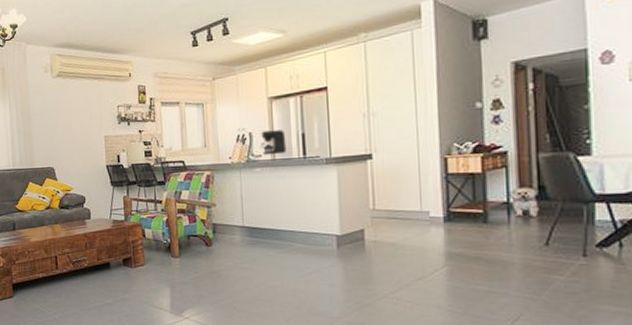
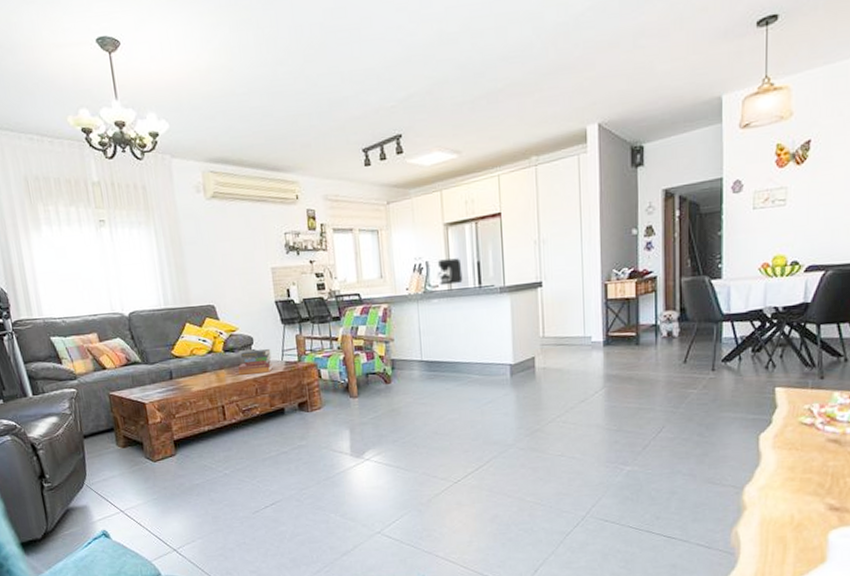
books: none [70,208,101,230] -> present [238,349,273,375]

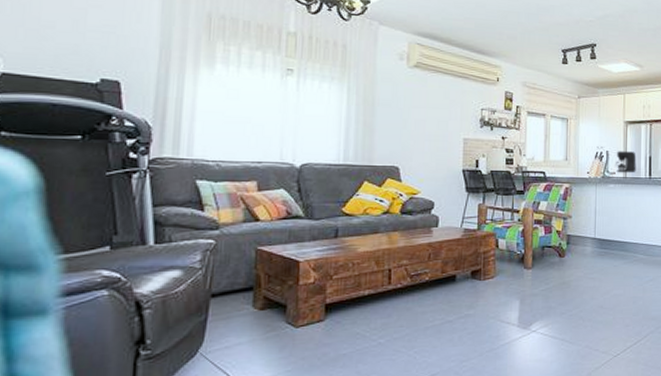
books: present [238,349,273,375] -> none [412,215,451,239]

